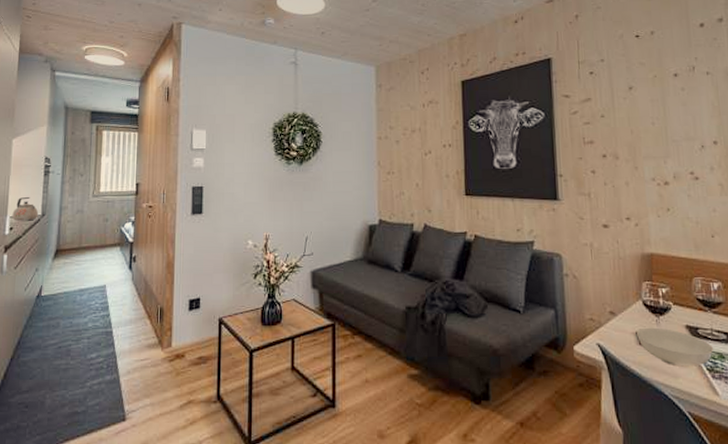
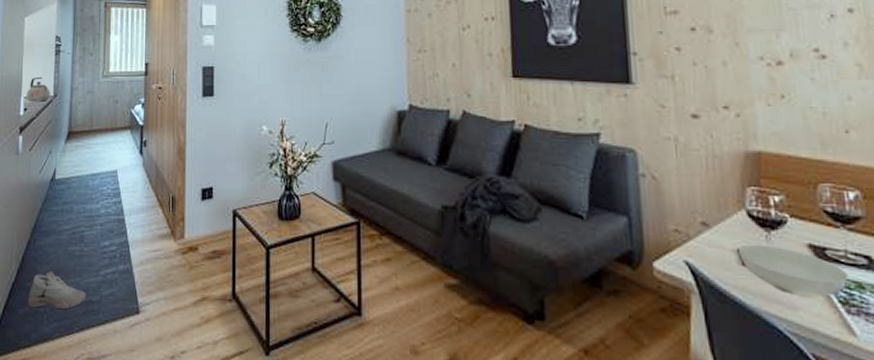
shoe: none [9,385,72,423] -> present [28,270,87,310]

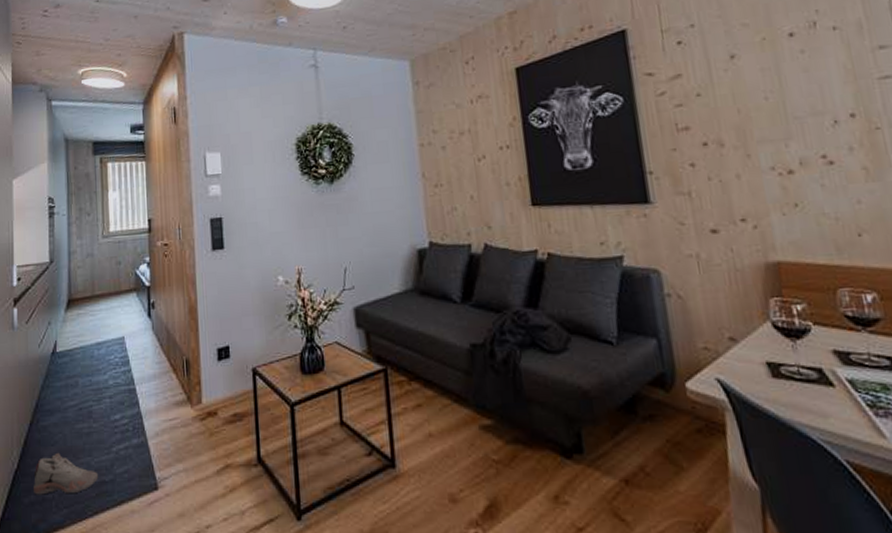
kettle: present [26,76,51,102] -> none [19,242,47,271]
bowl: present [737,244,850,298] -> none [766,355,875,405]

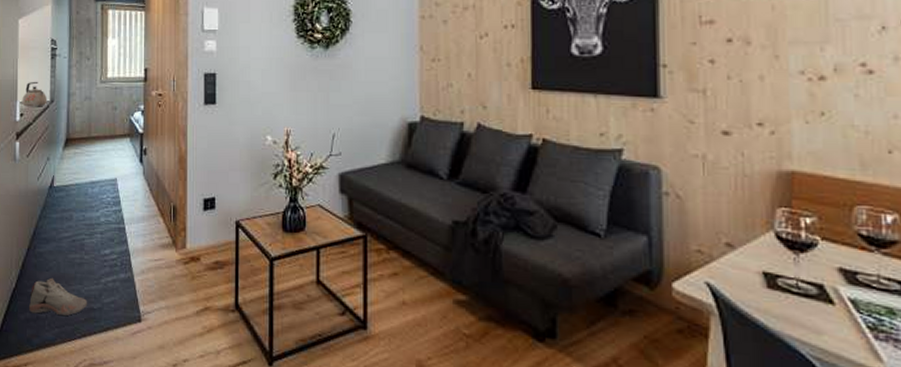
kettle: none [19,242,47,271] -> present [22,81,48,107]

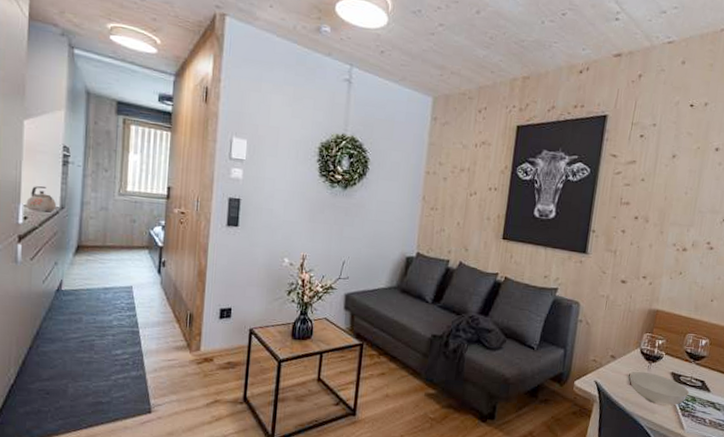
shoe: present [29,277,88,317] -> none [30,374,96,409]
bowl: none [762,266,880,323] -> present [629,371,690,406]

